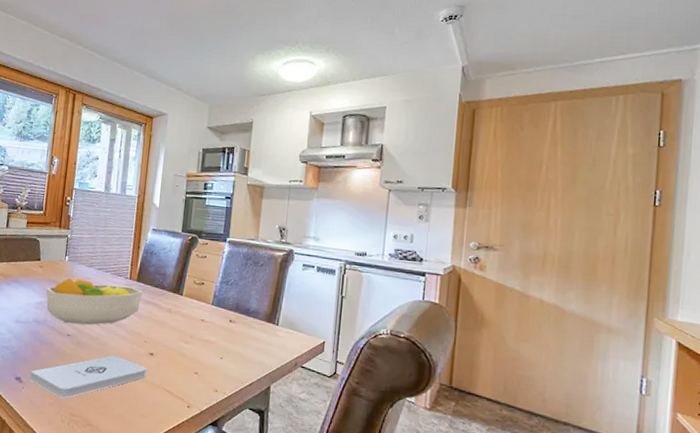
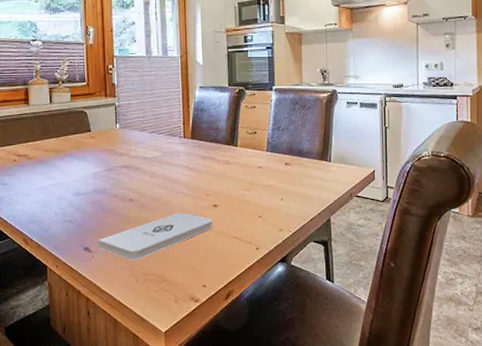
fruit bowl: present [46,277,143,325] -> none [101,143,198,188]

